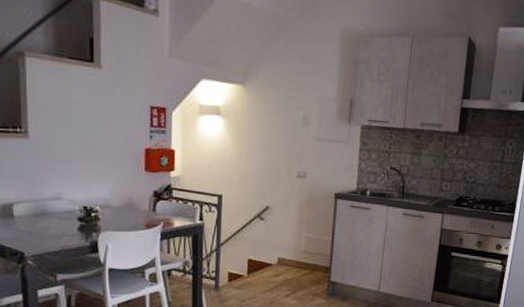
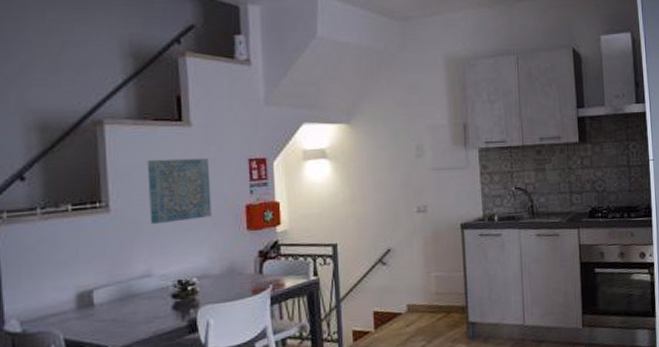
wall art: none [61,95,116,155] -> present [147,157,212,225]

